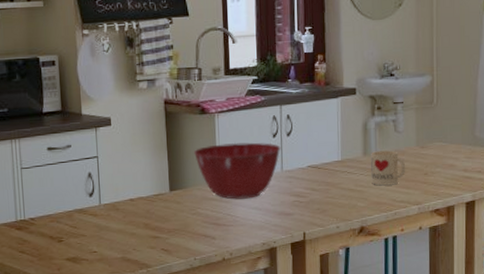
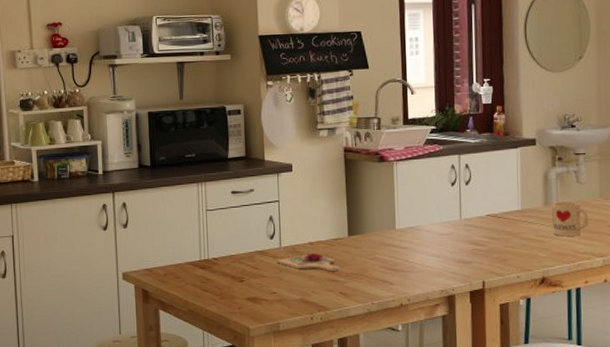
cutting board: none [96,207,161,228] -> present [276,250,340,271]
mixing bowl: present [193,142,281,200] -> none [372,190,460,246]

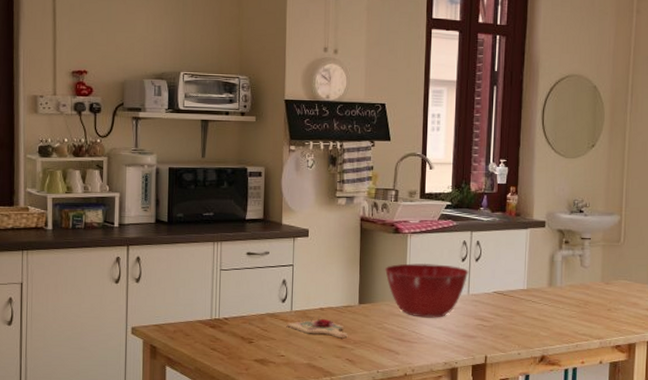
mixing bowl: none [372,190,460,246] -> present [384,263,469,318]
mug: present [552,201,589,237] -> none [555,283,590,318]

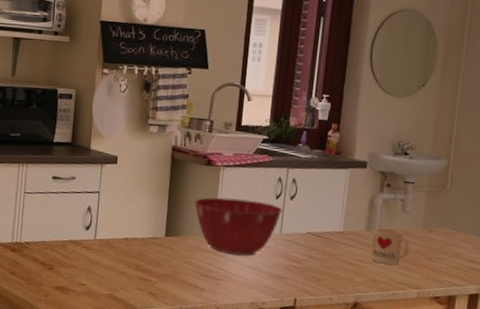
cutting board: present [286,316,348,338] -> none [89,246,152,270]
mug: none [555,283,590,318] -> present [371,228,410,265]

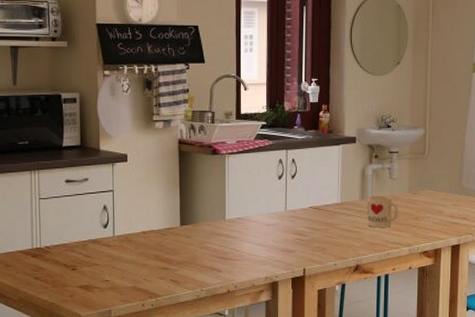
mixing bowl: present [194,197,283,256] -> none [204,182,286,236]

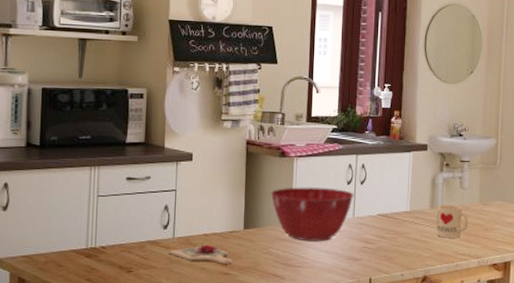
cutting board: none [109,239,171,259] -> present [168,242,233,264]
mixing bowl: none [204,182,286,236] -> present [270,186,354,242]

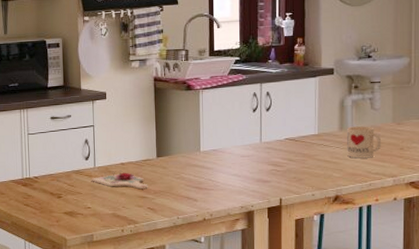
mixing bowl: present [270,186,354,242] -> none [179,115,260,167]

